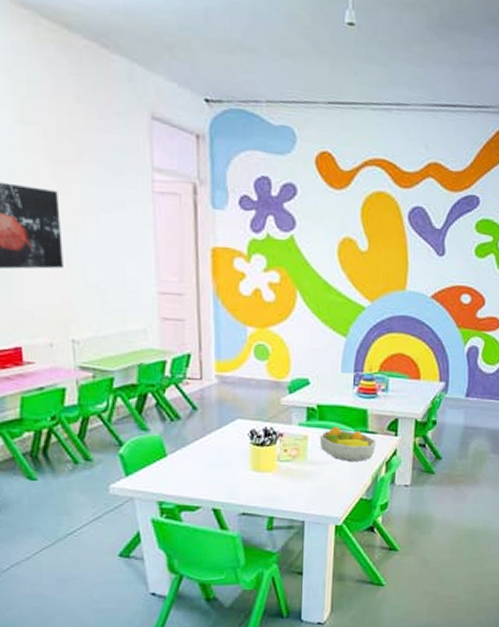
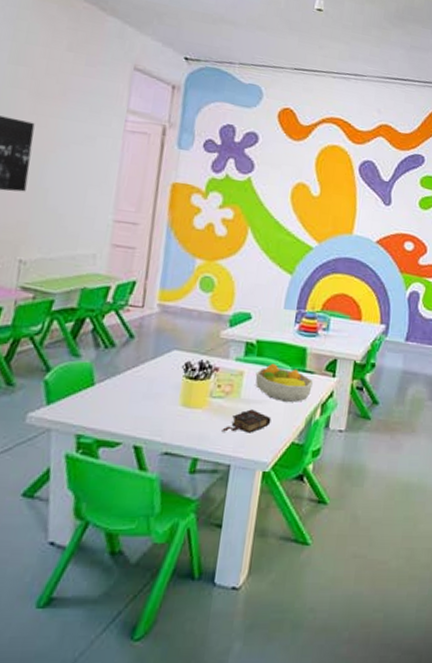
book: none [293,470,339,492] -> present [221,409,271,433]

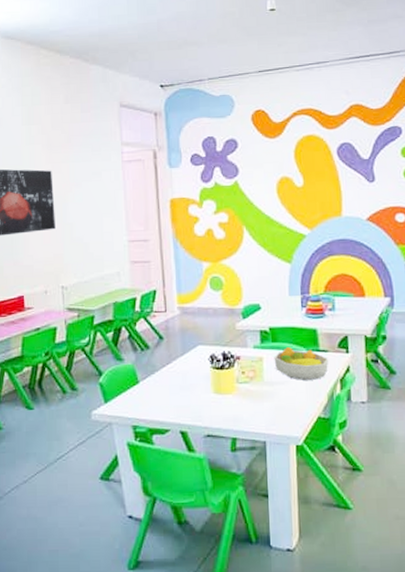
book: present [221,409,271,433] -> none [252,390,296,413]

